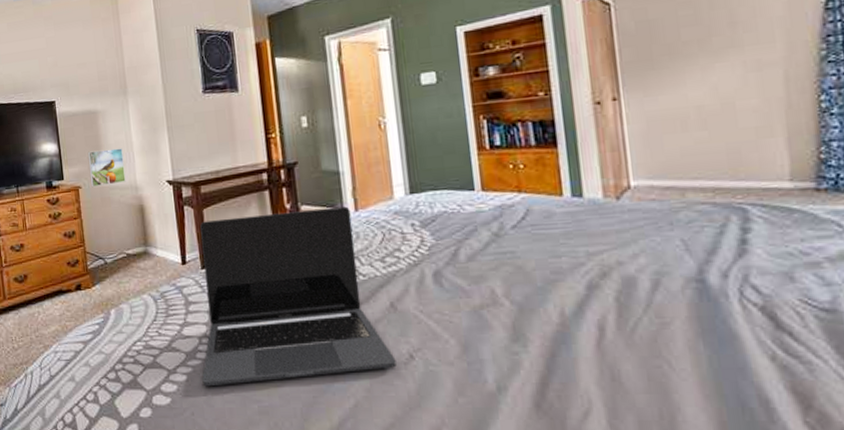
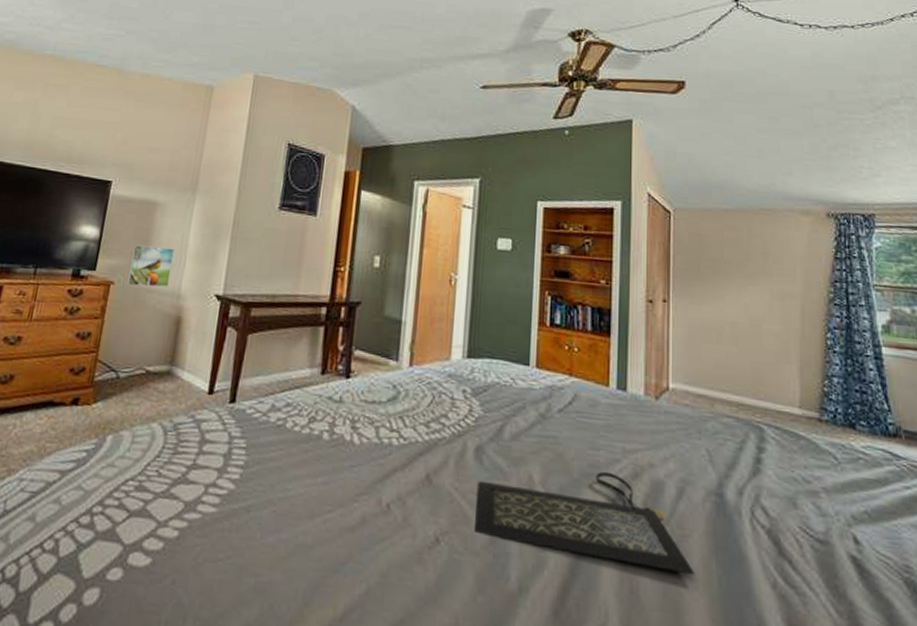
laptop: present [200,206,397,387] -> none [195,348,420,551]
clutch bag: none [440,275,682,359] -> present [474,471,696,576]

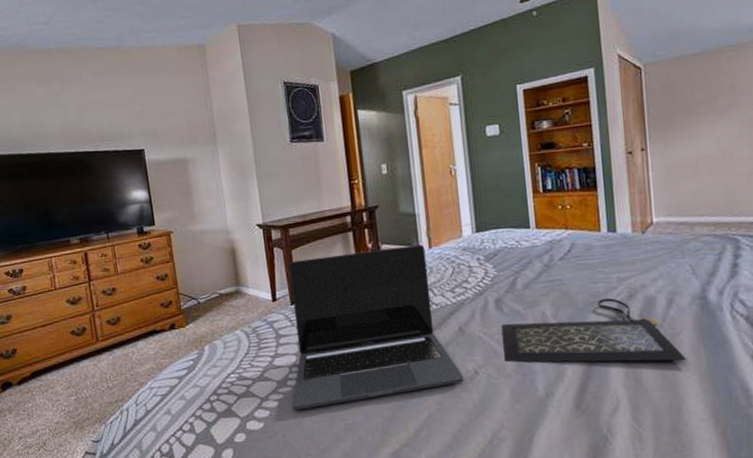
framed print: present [126,244,175,288] -> none [178,194,217,232]
laptop: none [195,348,420,551] -> present [289,244,464,411]

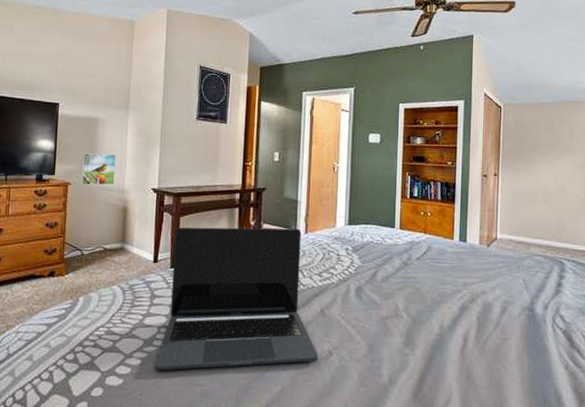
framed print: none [178,194,217,232] -> present [80,153,116,186]
clutch bag: present [501,297,688,363] -> none [357,299,513,364]

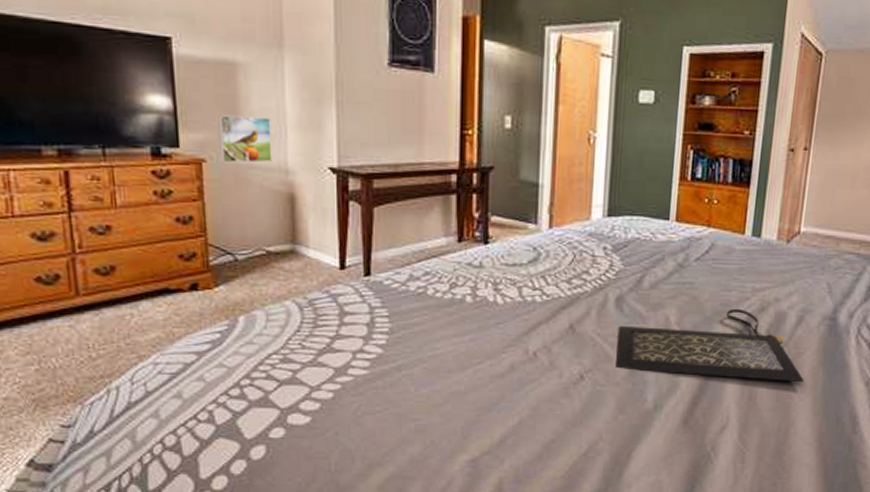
laptop: present [155,227,318,371] -> none [352,221,566,405]
clutch bag: none [357,299,513,364] -> present [616,308,805,383]

